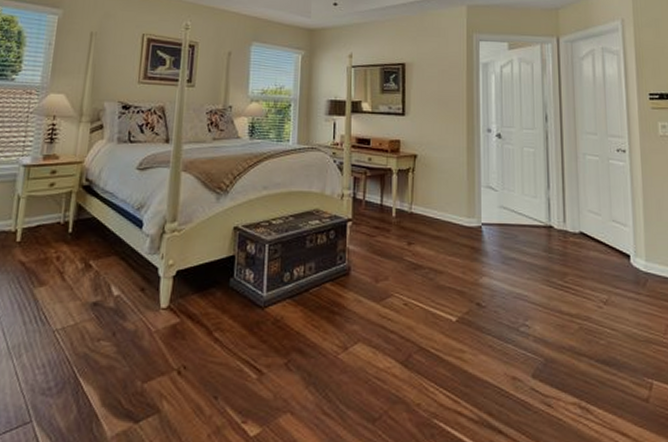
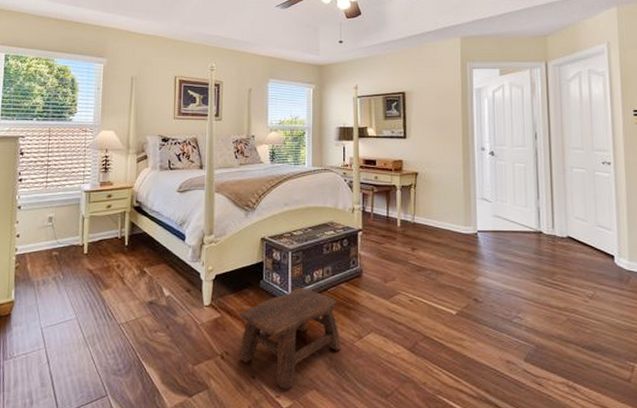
stool: none [199,286,322,412] -> present [239,287,341,389]

